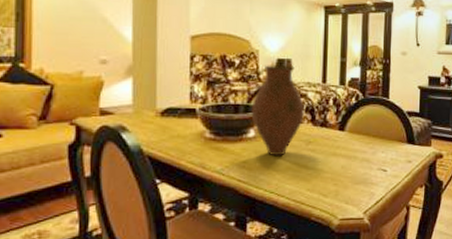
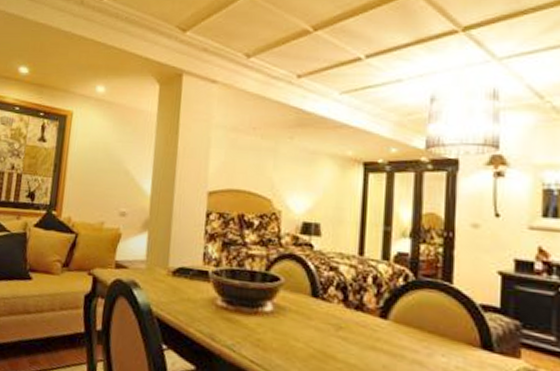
vase: present [251,65,305,157] -> none [269,228,336,340]

